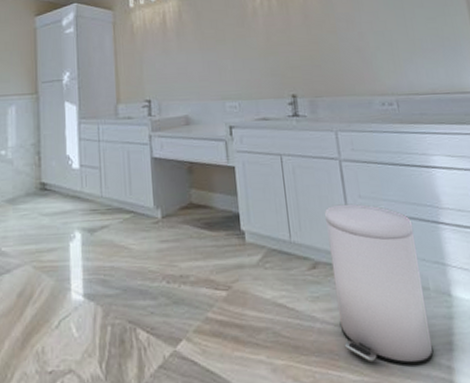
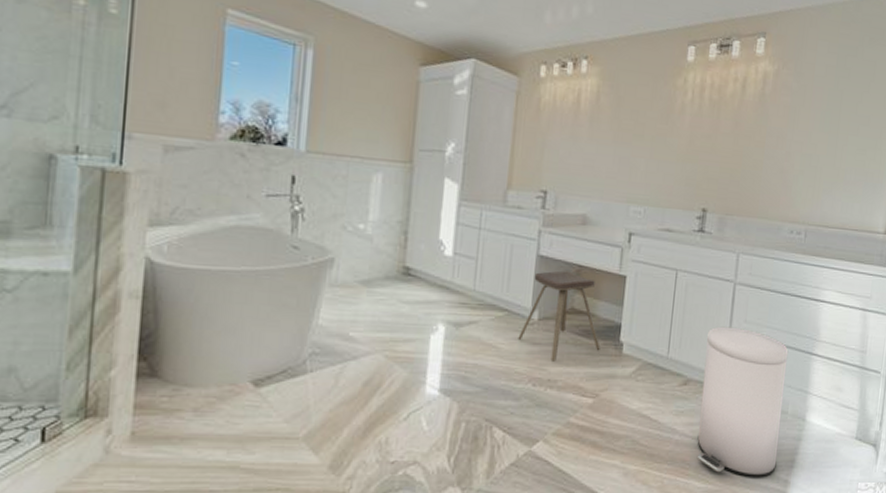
music stool: none [146,168,224,257] -> present [518,270,600,362]

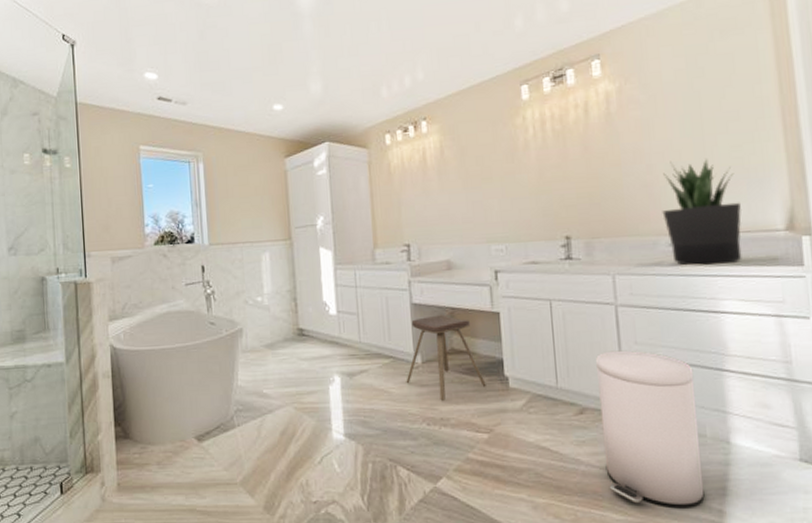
planter: none [790,152,856,257] -> present [662,159,742,265]

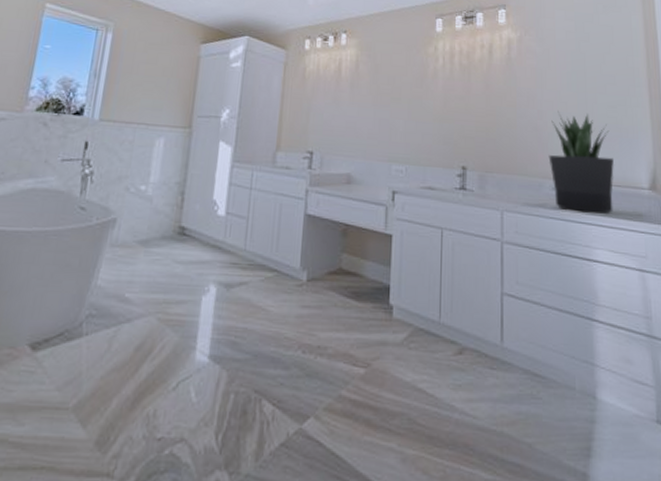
music stool: present [406,314,486,401] -> none [287,229,370,326]
pedal bin: present [596,350,705,509] -> none [479,288,571,470]

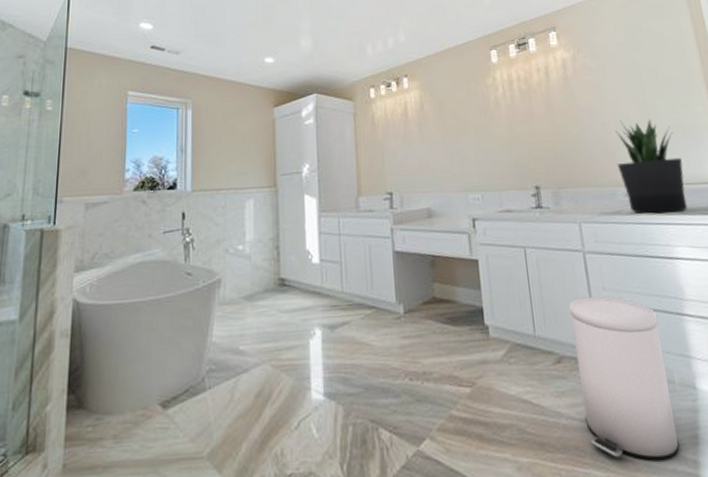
pedal bin: none [479,288,571,470] -> present [569,296,680,462]

